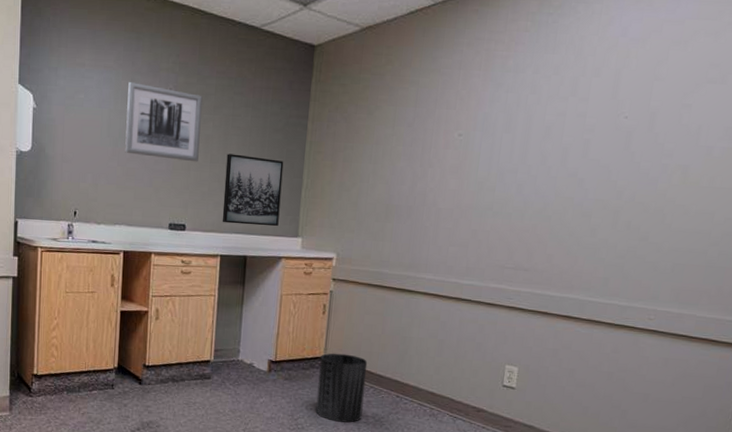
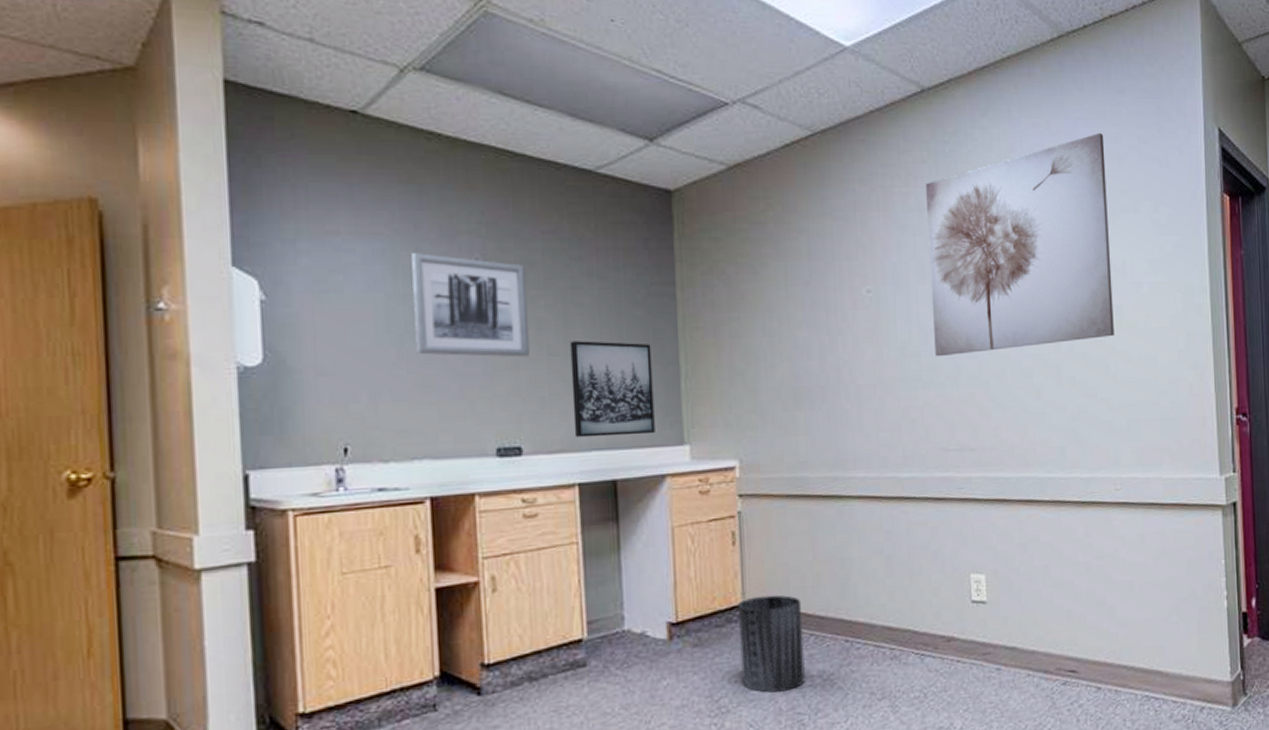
wall art: none [508,9,705,193] -> present [926,132,1114,357]

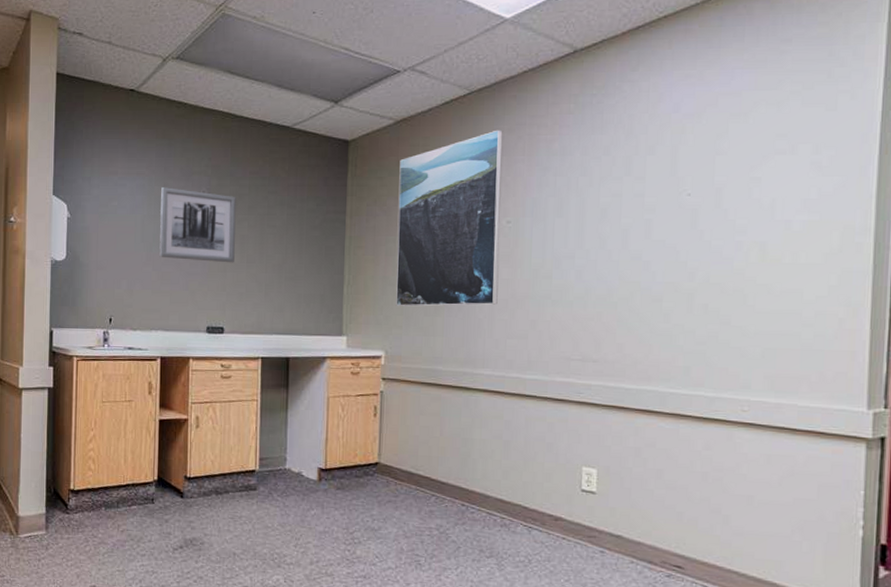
wall art: present [570,341,655,438] -> none [261,253,323,326]
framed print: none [737,180,865,401] -> present [396,130,503,307]
trash can: present [738,594,805,693] -> none [373,458,427,536]
wall art: present [926,132,1114,357] -> none [566,80,763,280]

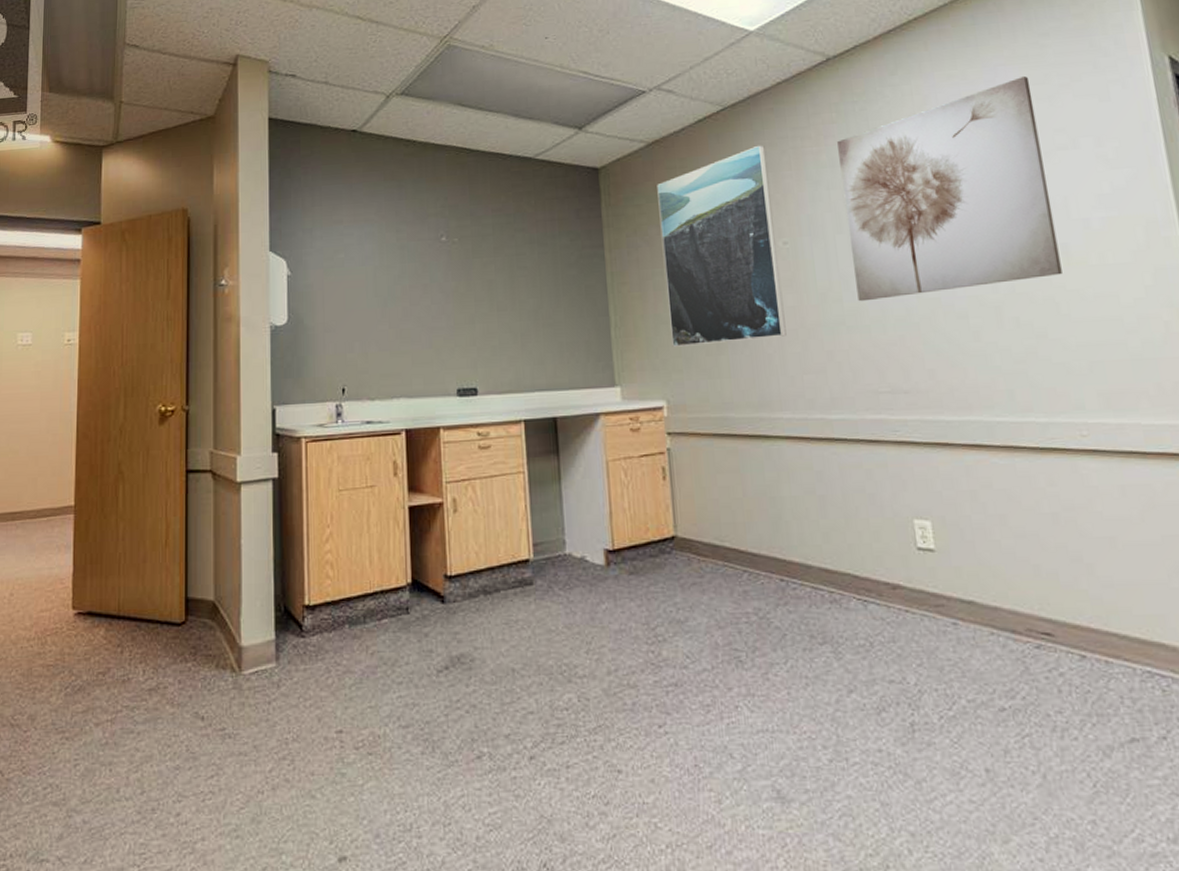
wall art: present [159,186,236,263] -> none [393,232,483,313]
wall art: none [566,80,763,280] -> present [837,75,1062,302]

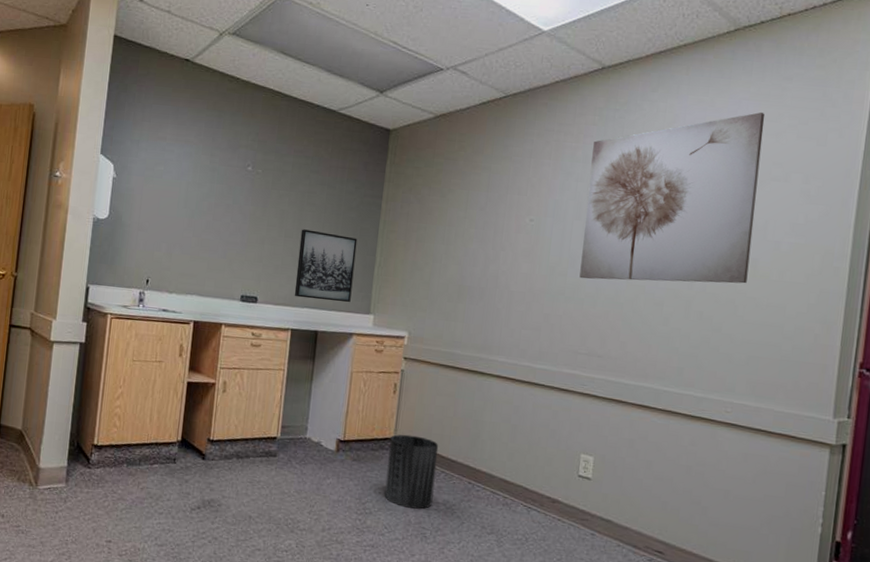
wall art: none [515,297,589,380] -> present [294,229,358,303]
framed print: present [657,145,787,347] -> none [422,133,533,297]
trash can: none [671,529,741,626] -> present [384,434,439,509]

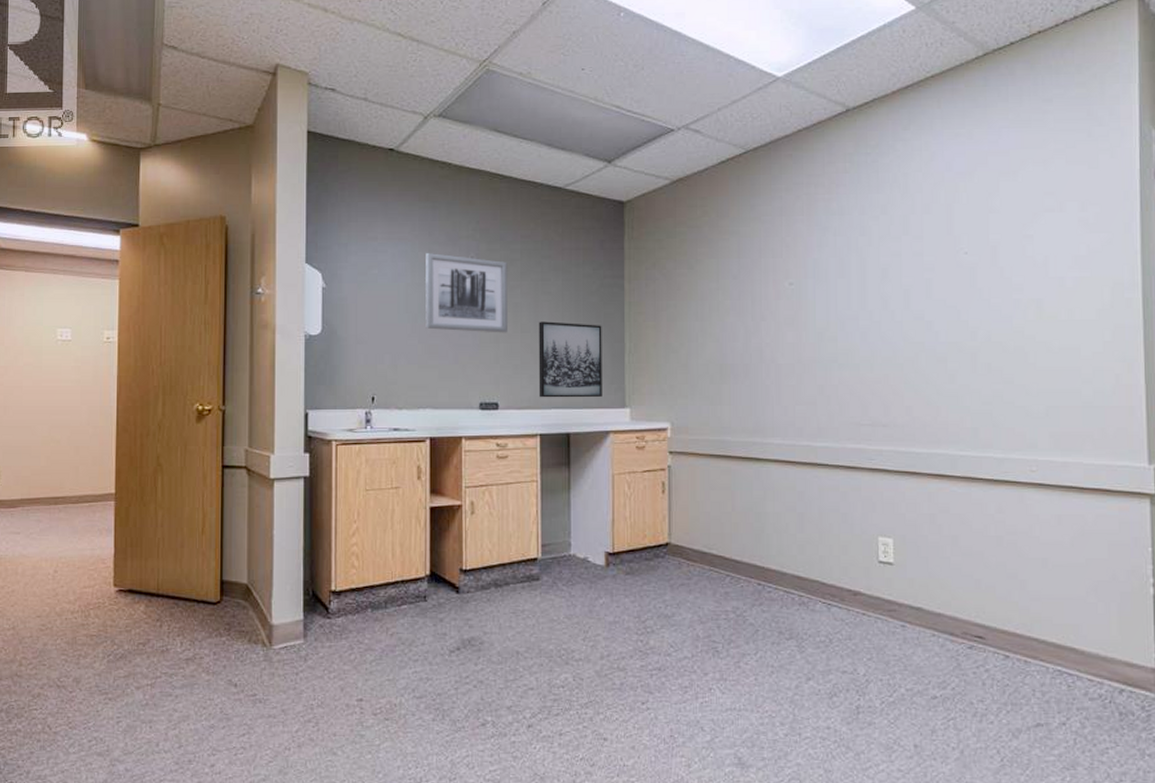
wall art: none [200,156,280,236] -> present [426,252,507,333]
trash can: present [384,434,439,509] -> none [665,538,720,621]
wall art: present [579,111,765,284] -> none [848,139,1034,342]

